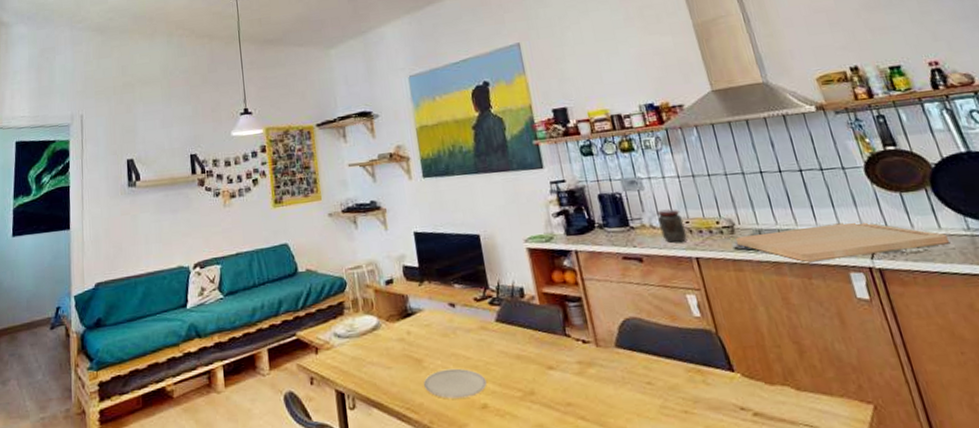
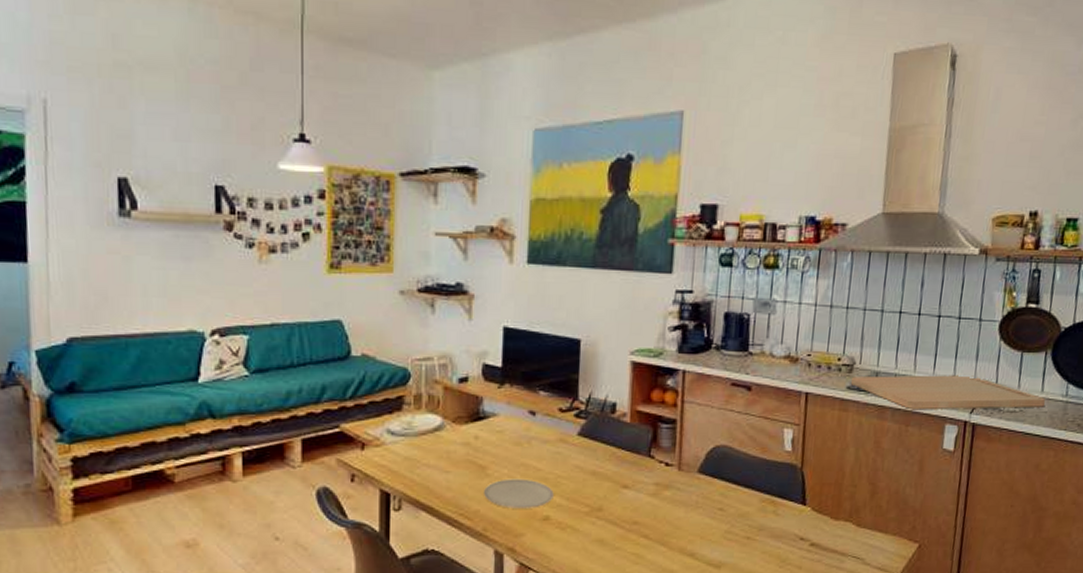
jar: present [657,209,687,243] -> none [779,338,806,376]

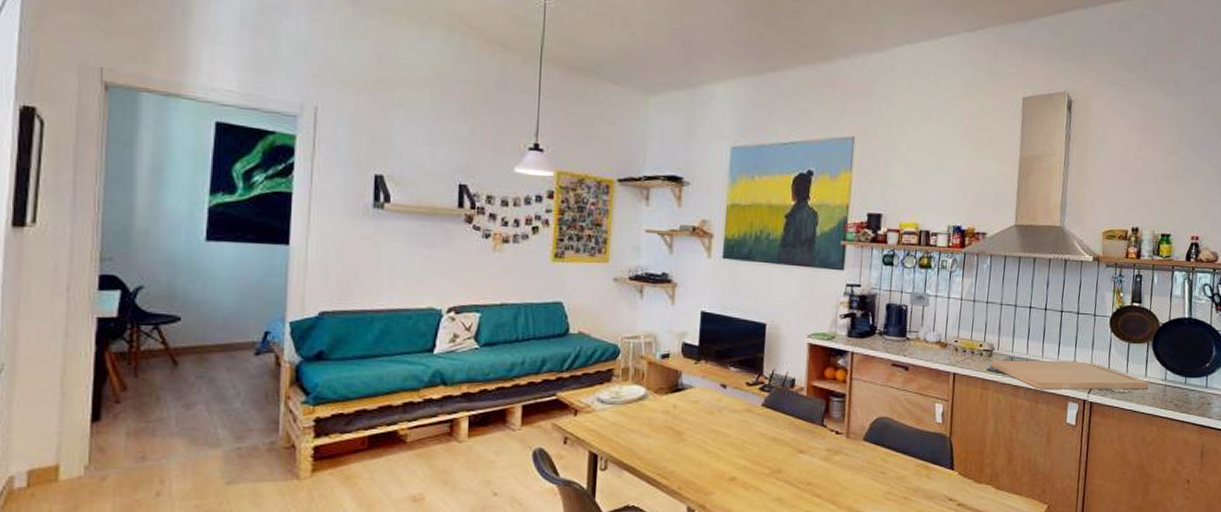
plate: present [484,478,554,509] -> none [680,443,740,470]

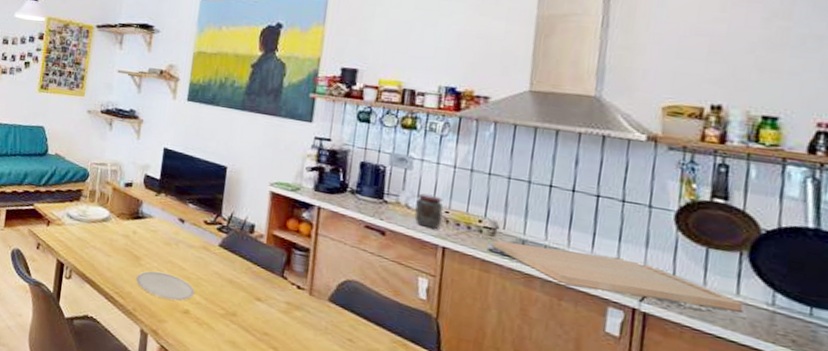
plate: none [680,443,740,470] -> present [136,271,195,301]
jar: none [931,327,954,358] -> present [414,193,444,229]

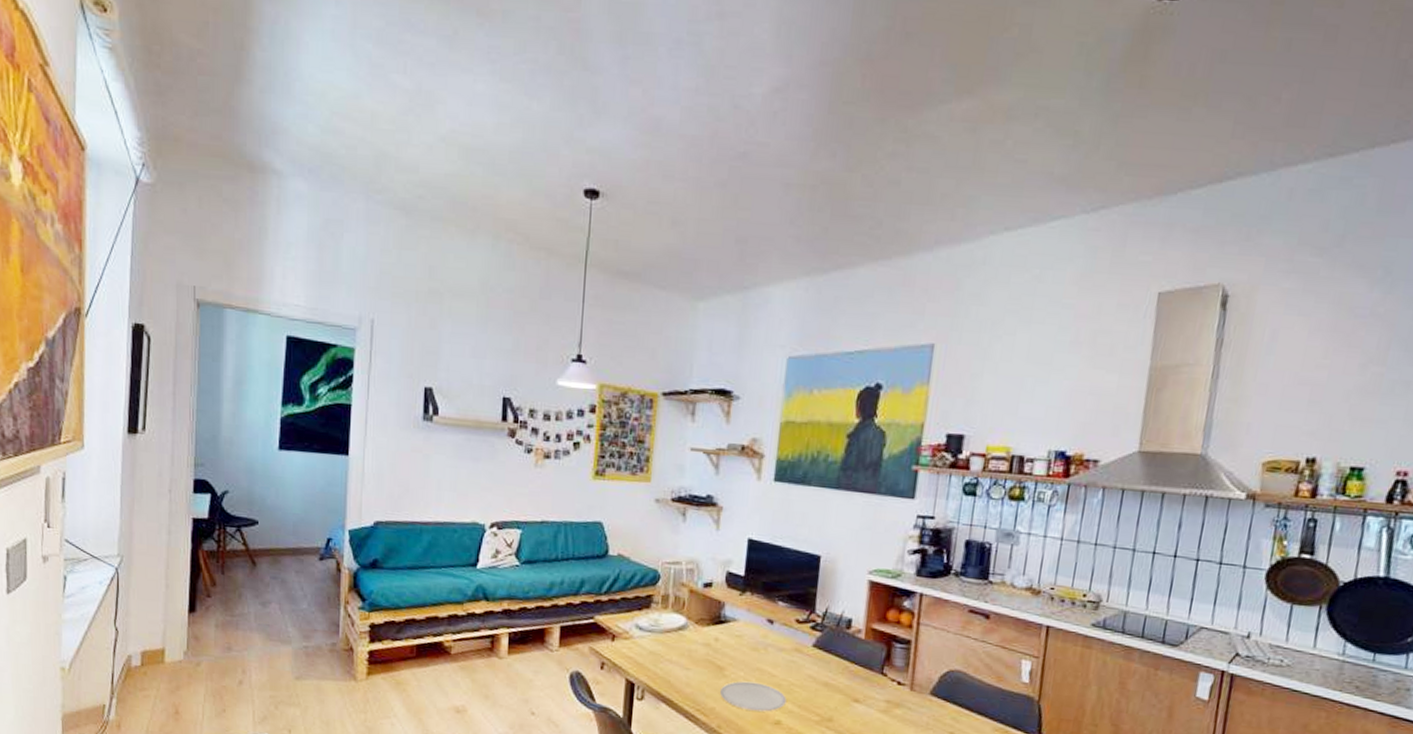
jar: present [414,193,444,229] -> none [1019,570,1049,608]
cutting board: present [493,240,743,312] -> none [1096,614,1318,664]

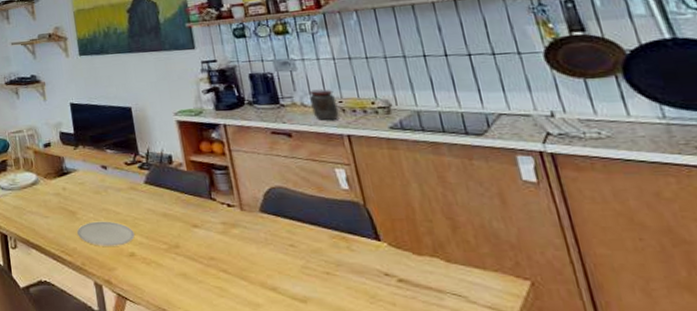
jar: none [1019,570,1049,608] -> present [309,89,339,121]

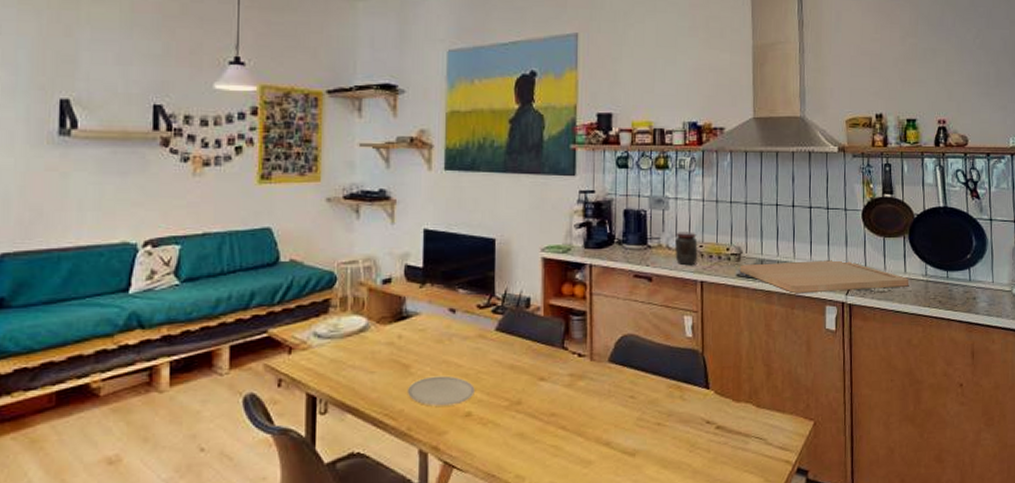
cutting board: none [391,106,638,144] -> present [739,260,908,294]

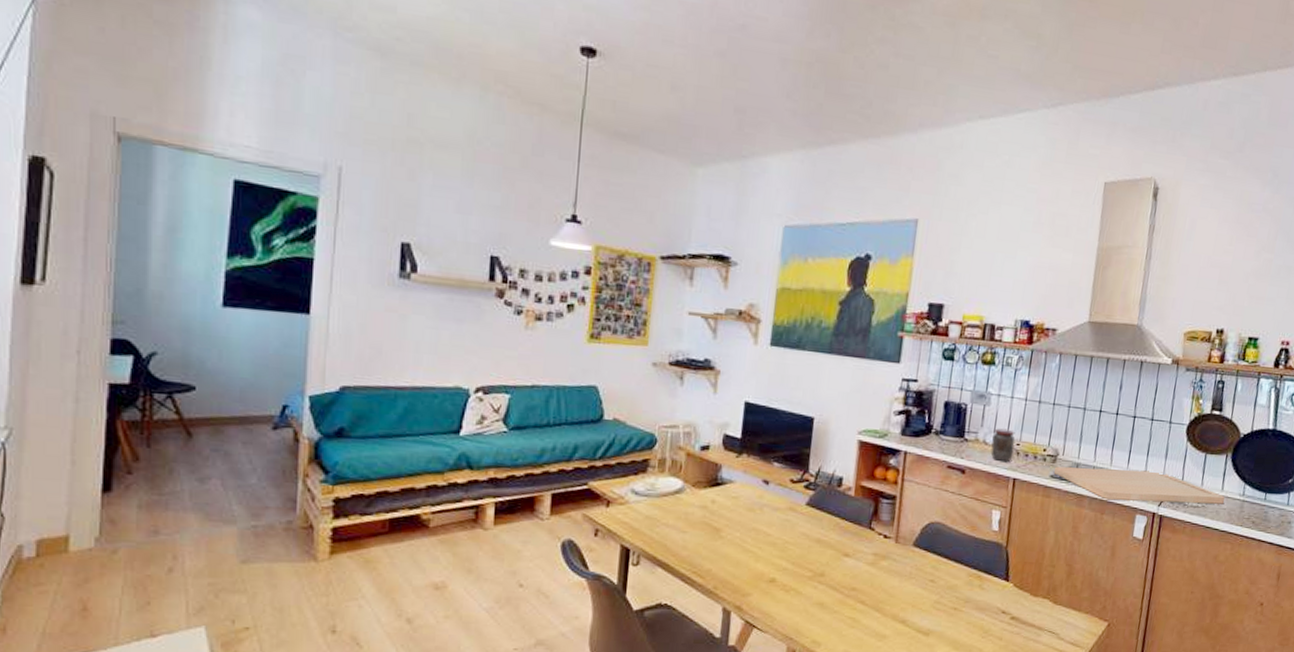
plate: present [408,375,475,407] -> none [717,541,781,571]

